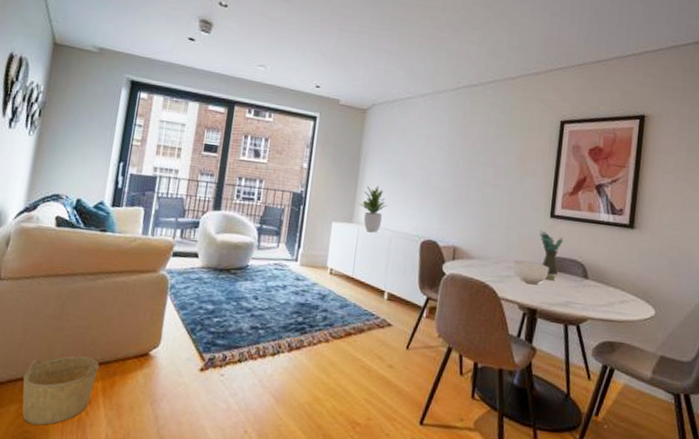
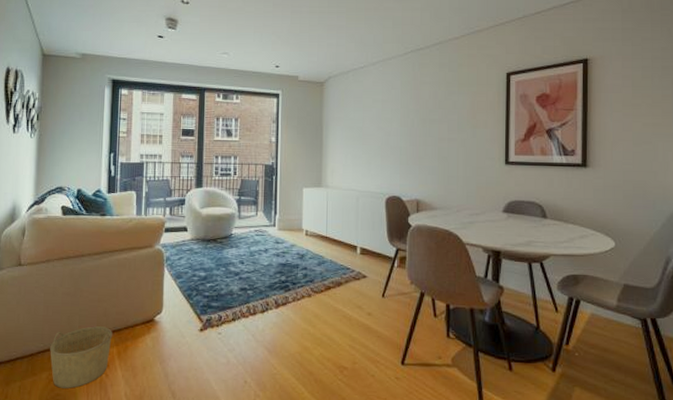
potted plant: present [360,185,388,233] -> none [326,151,352,194]
bowl: present [512,259,549,285] -> none [473,206,509,228]
vase: present [539,230,563,281] -> none [497,177,520,223]

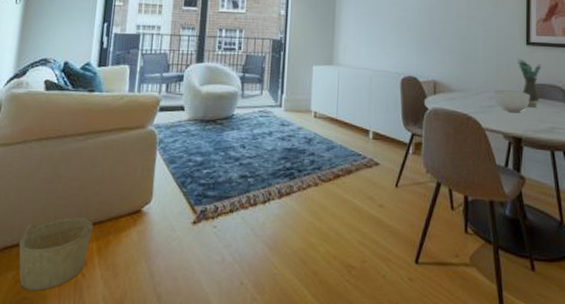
bowl: none [473,206,509,228] -> present [493,89,530,113]
vase: none [497,177,520,223] -> present [517,58,541,108]

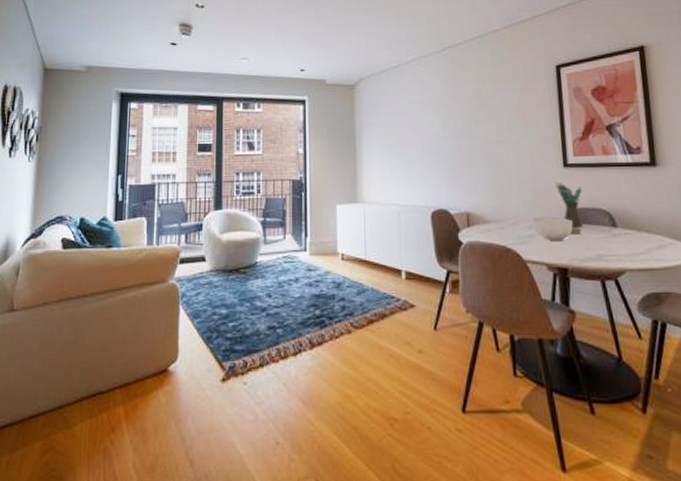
basket: present [19,217,93,291] -> none [44,381,119,461]

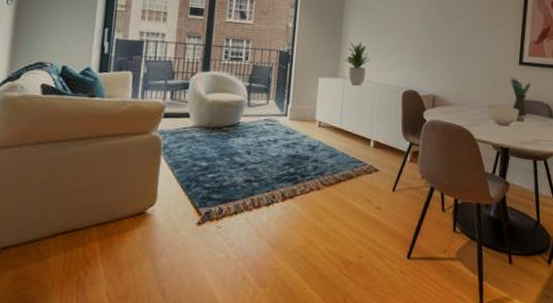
potted plant: none [362,160,391,210] -> present [344,41,371,86]

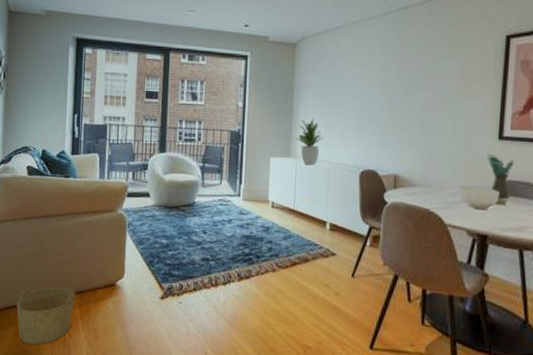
basket: none [17,219,95,288] -> present [16,286,75,345]

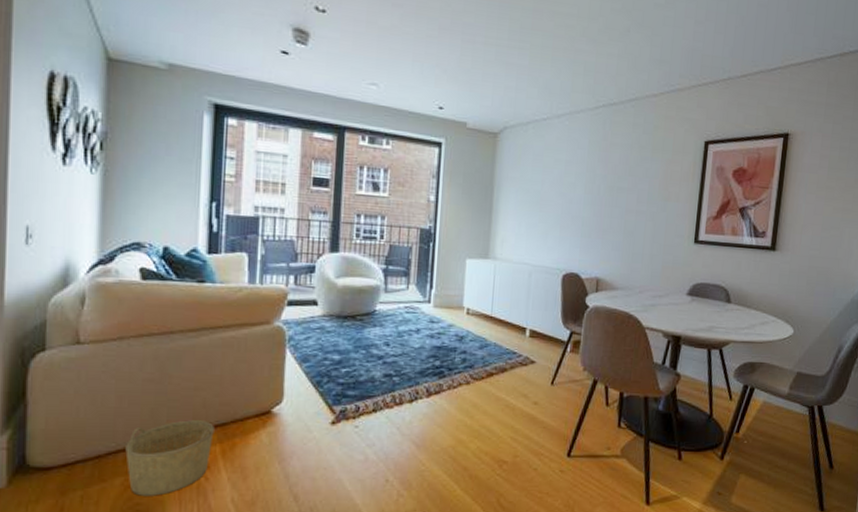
potted plant: present [296,119,324,166] -> none [495,217,526,268]
bowl: present [458,185,499,210] -> none [656,288,693,312]
vase: present [487,153,514,205] -> none [683,256,707,307]

